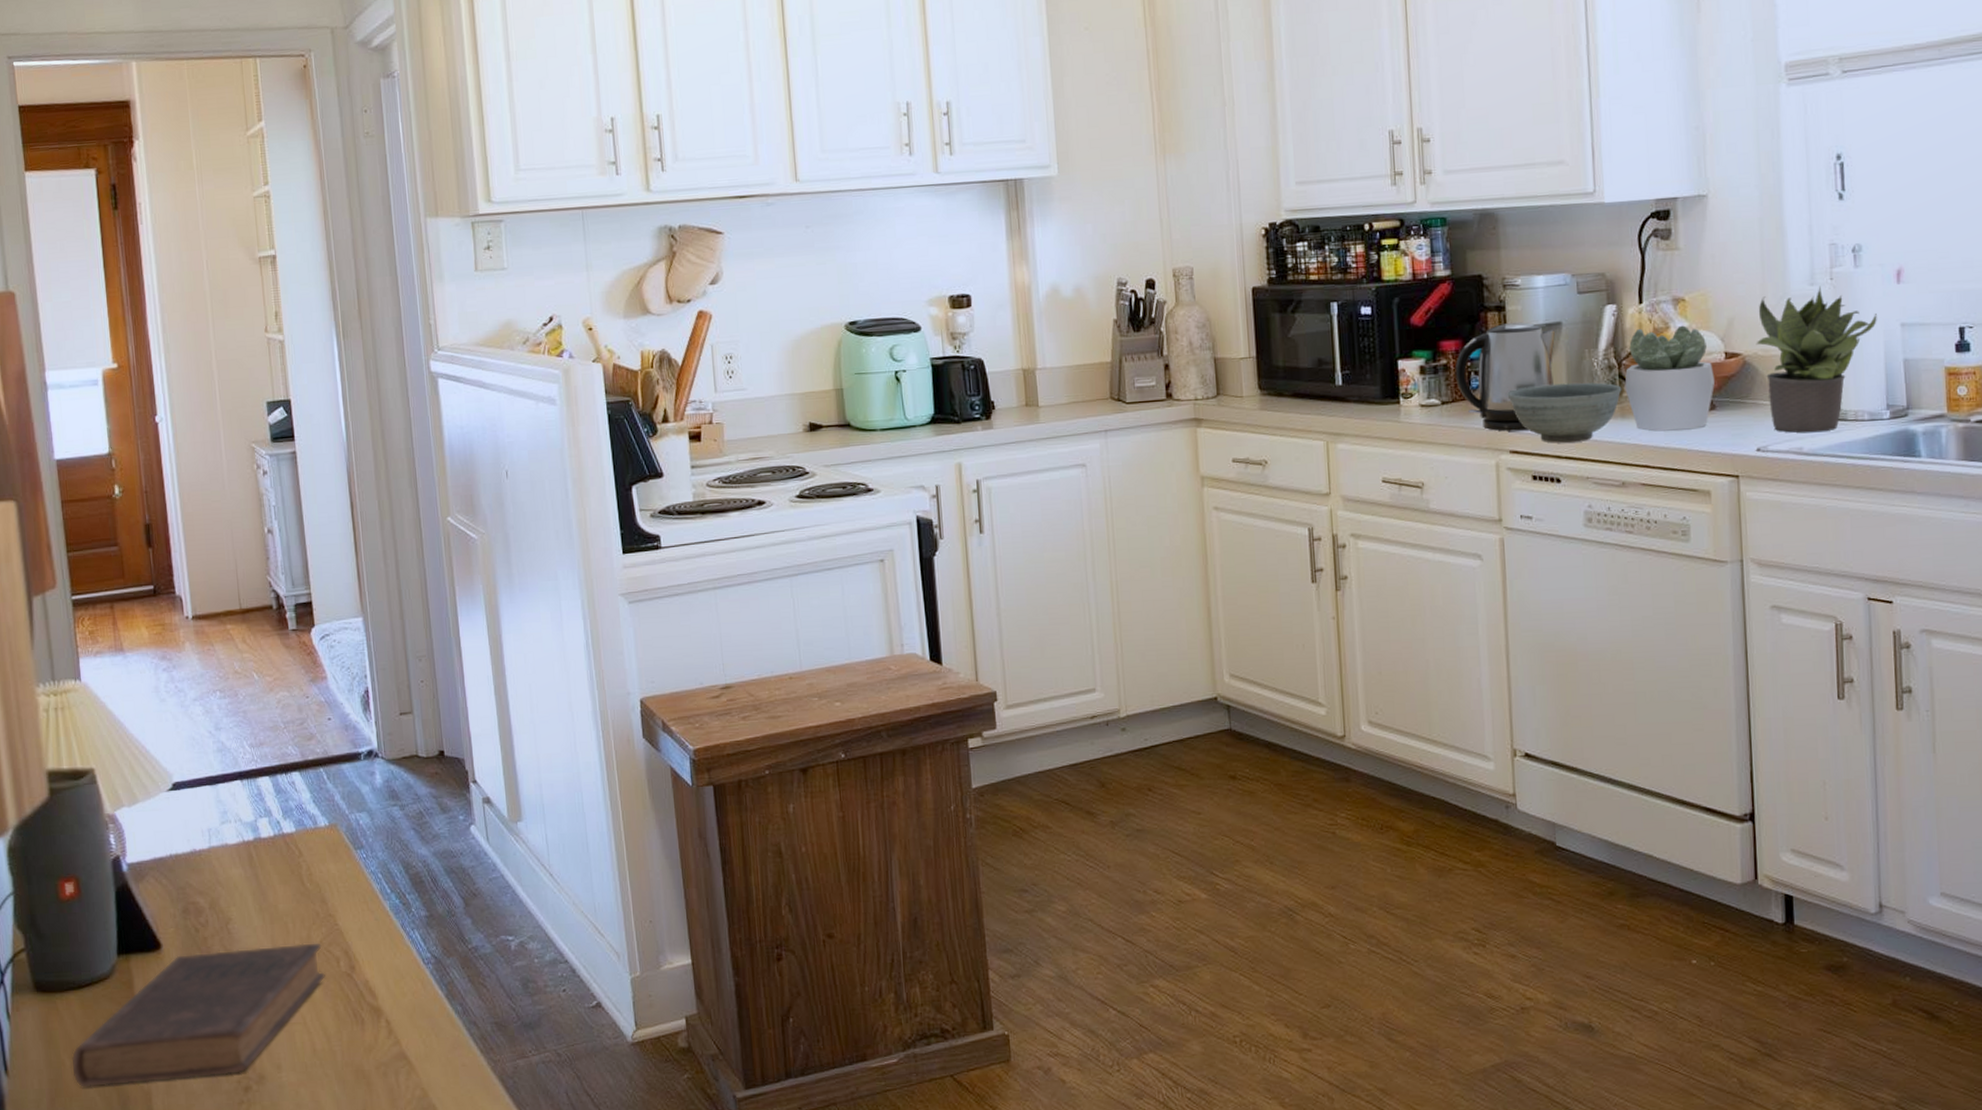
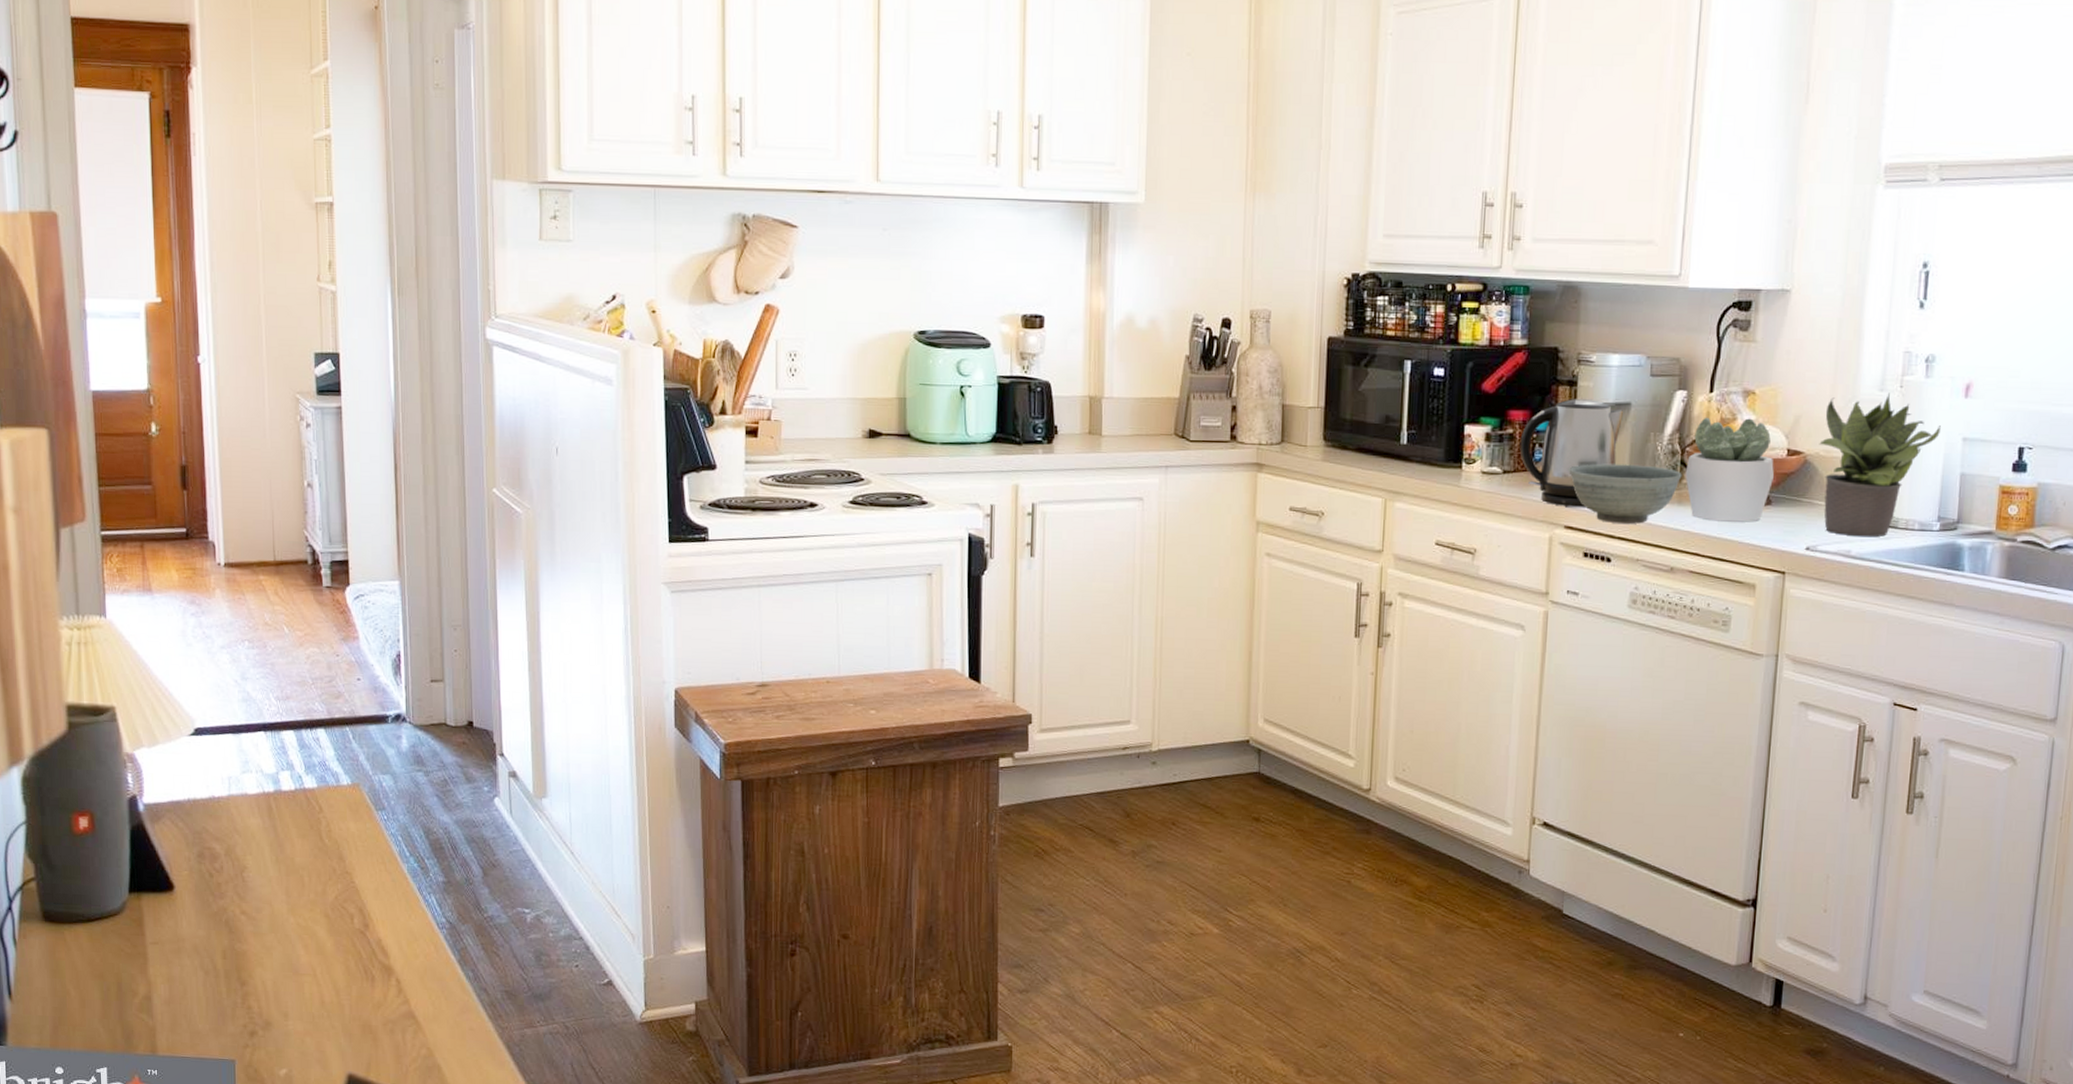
book: present [71,943,326,1087] -> none [77,897,338,1019]

